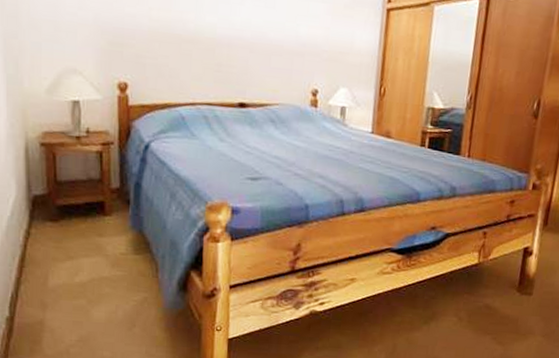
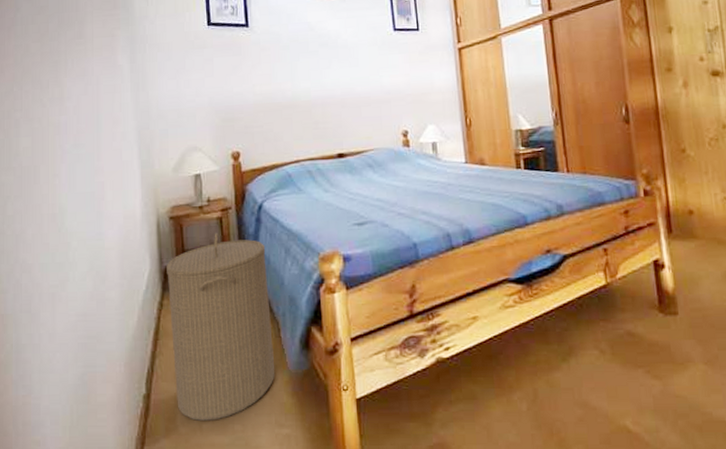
laundry hamper: none [35,166,150,346] -> present [166,232,275,421]

